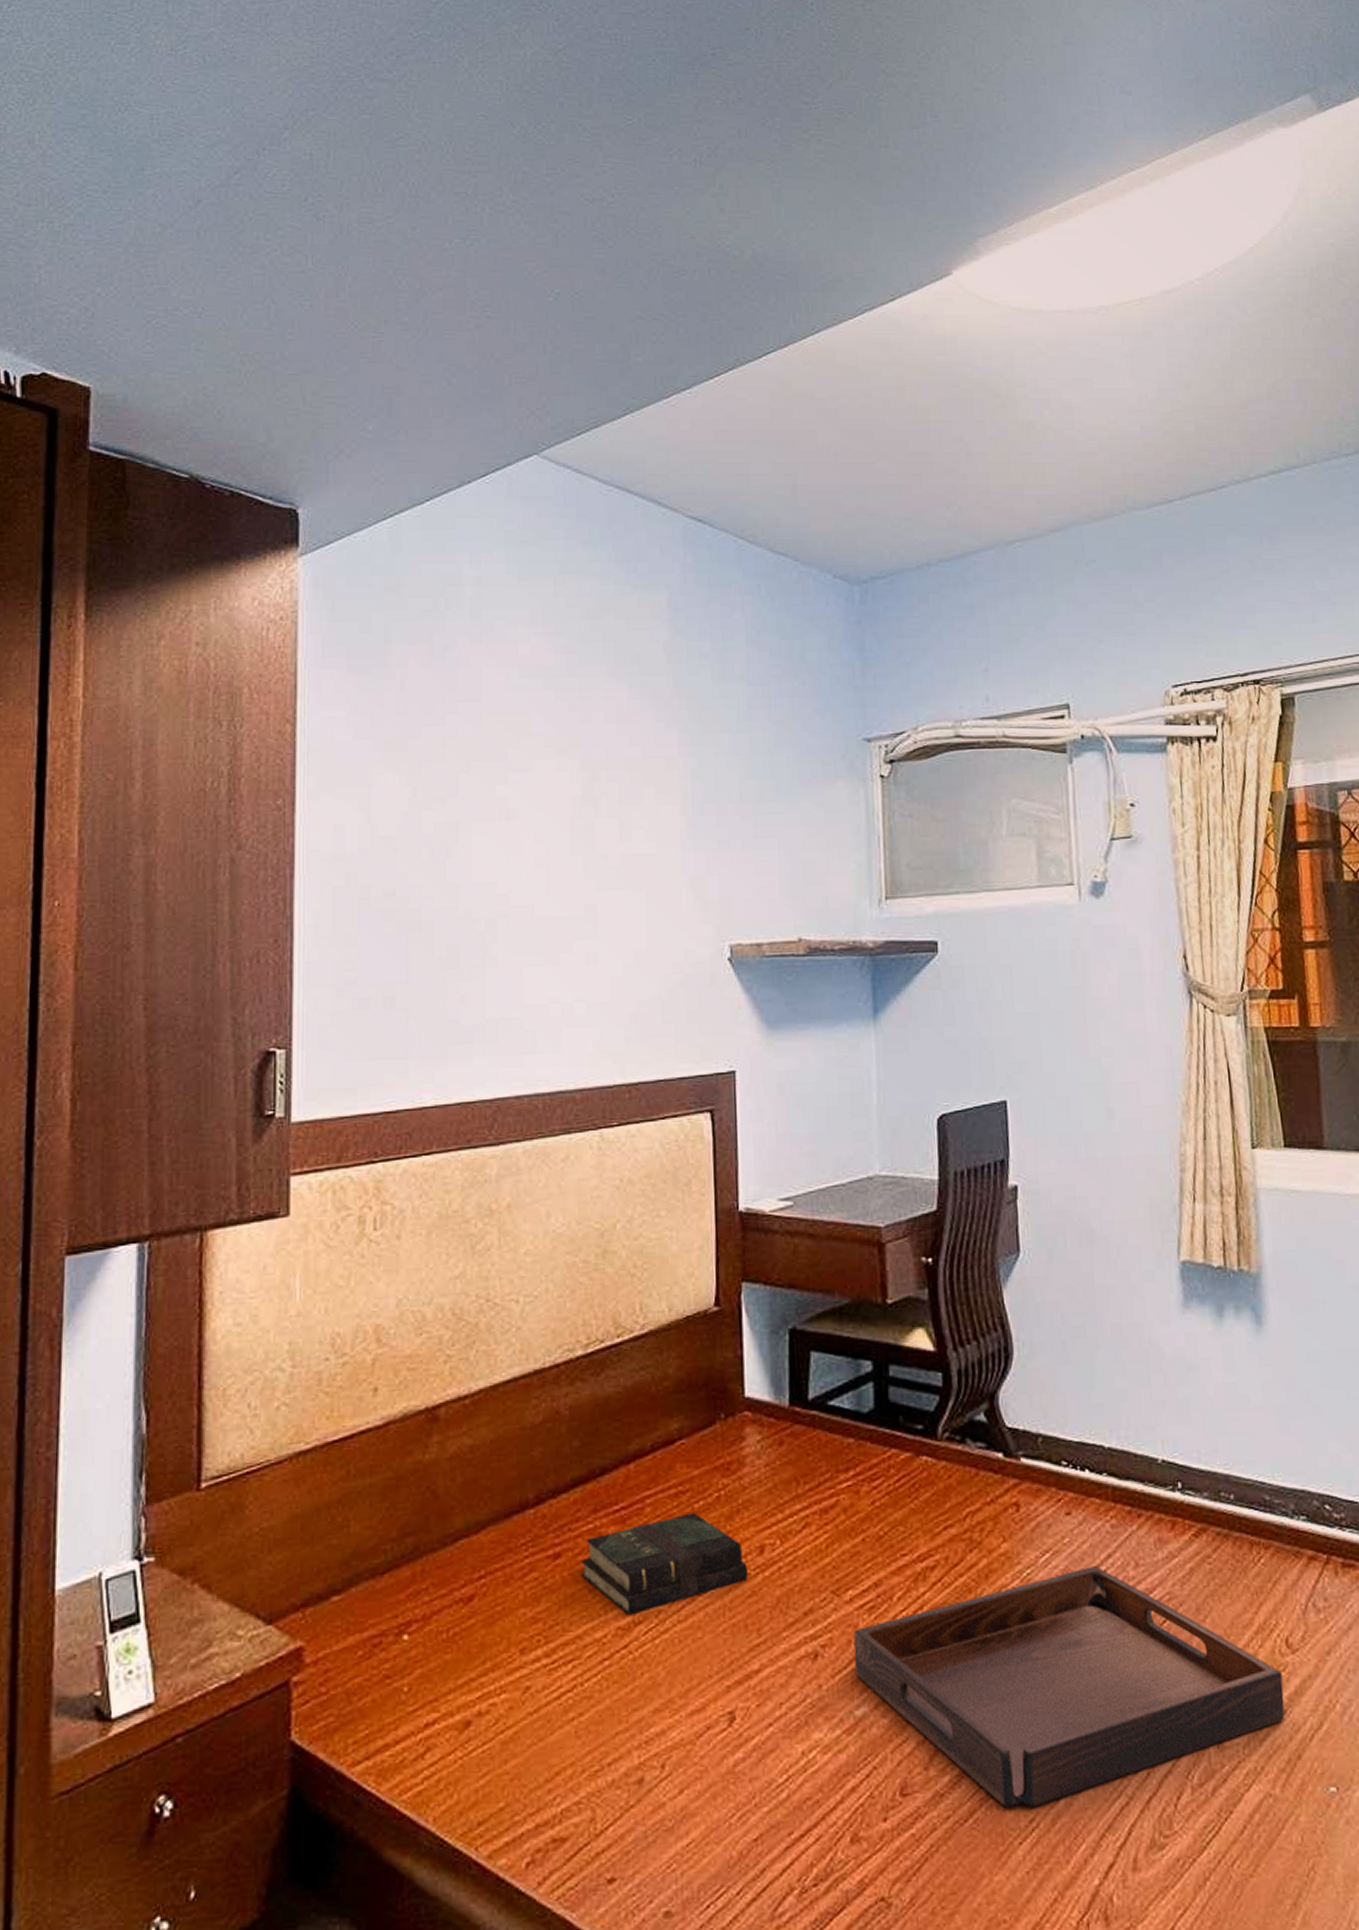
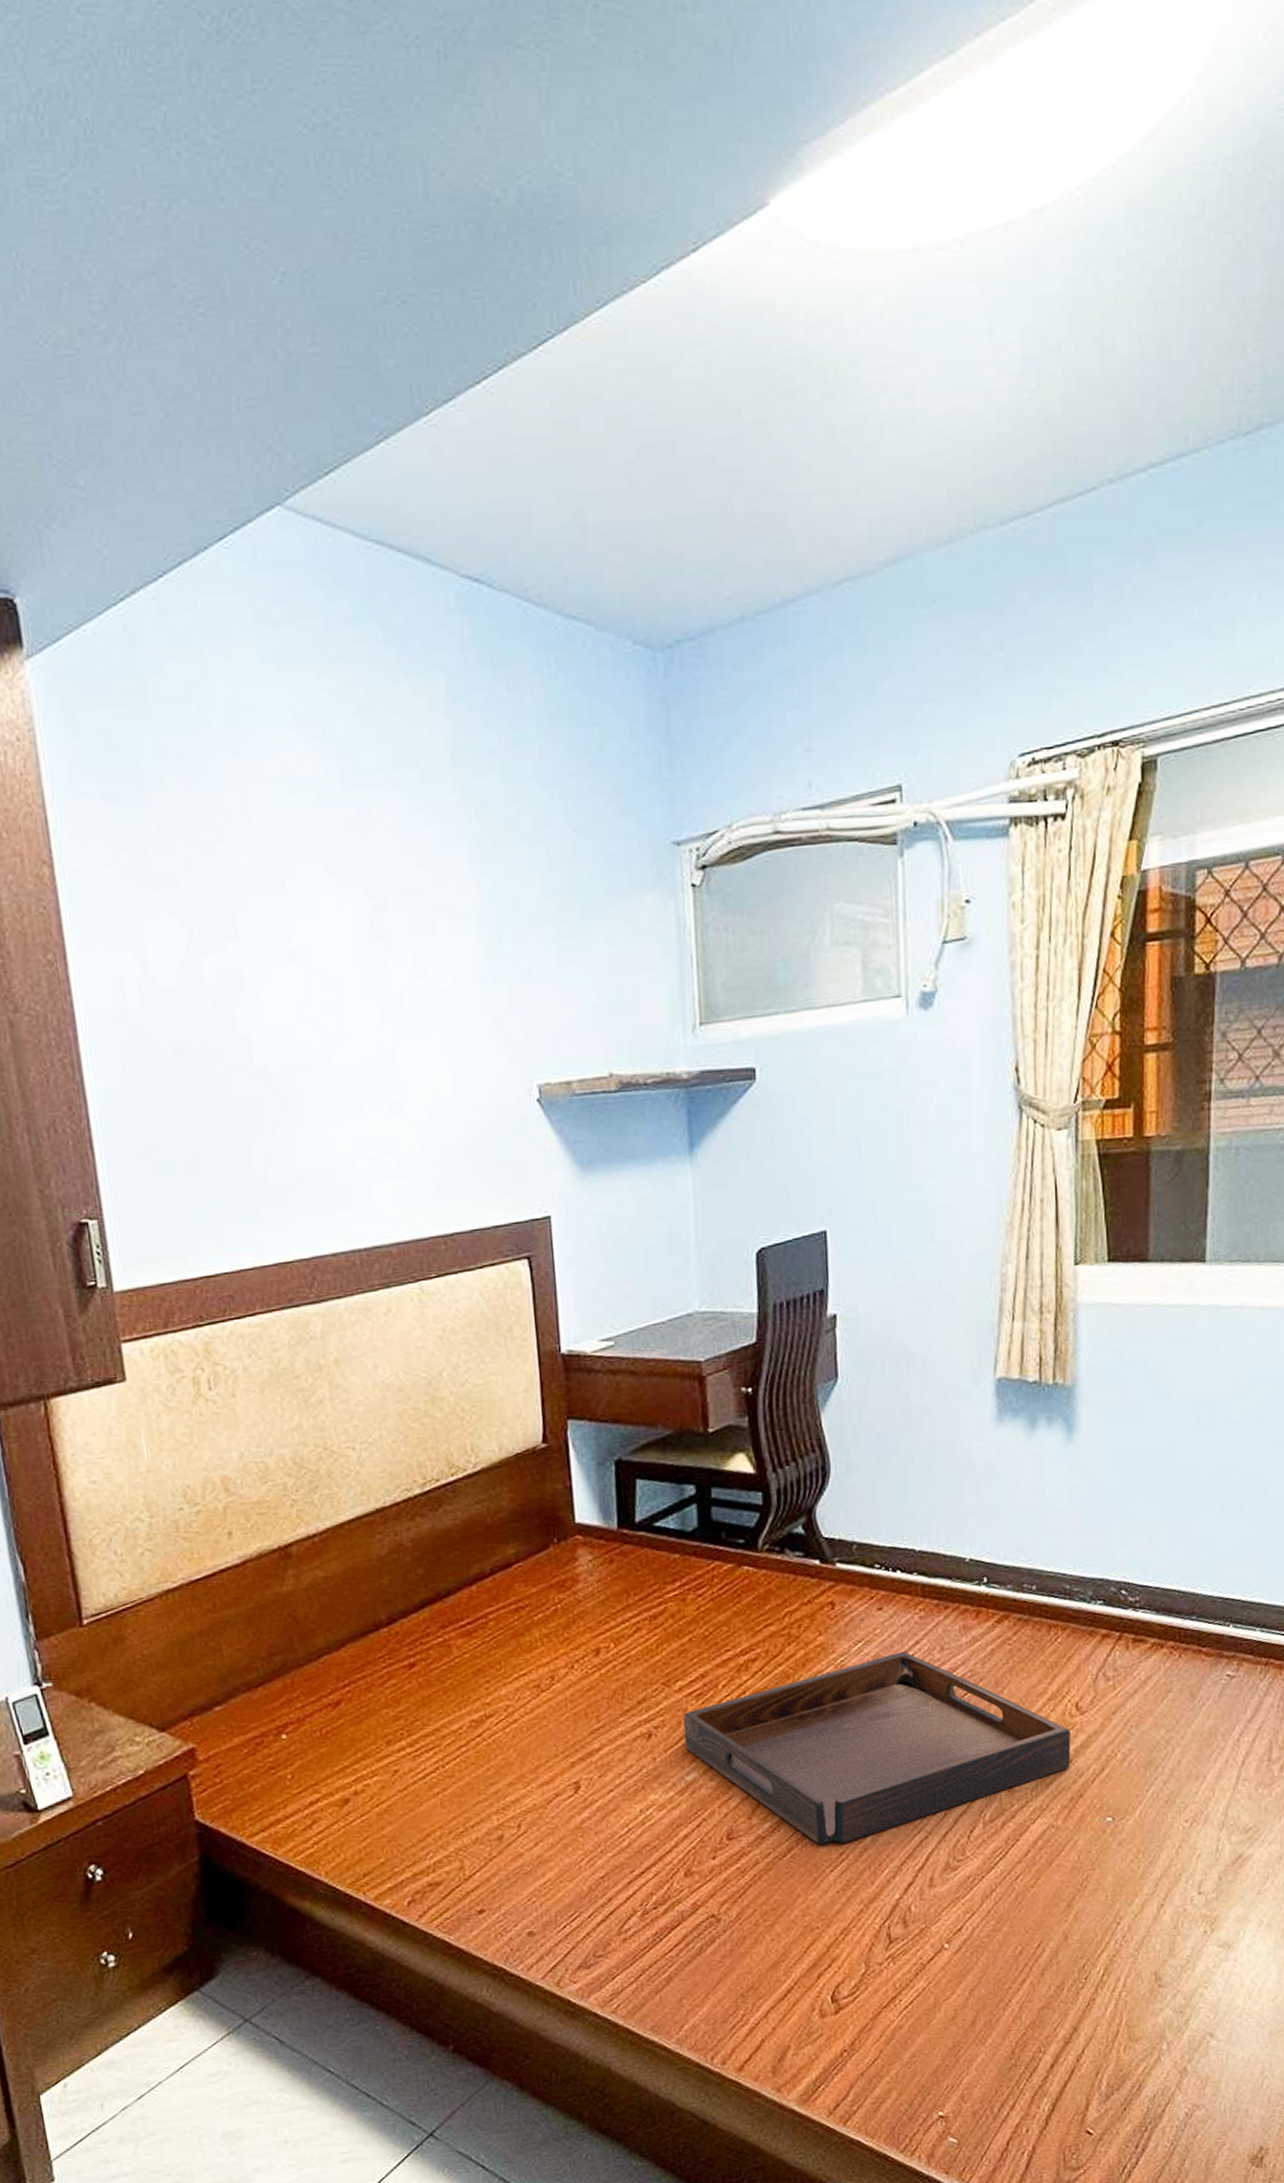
book: present [581,1512,749,1616] -> none [434,1624,587,1711]

